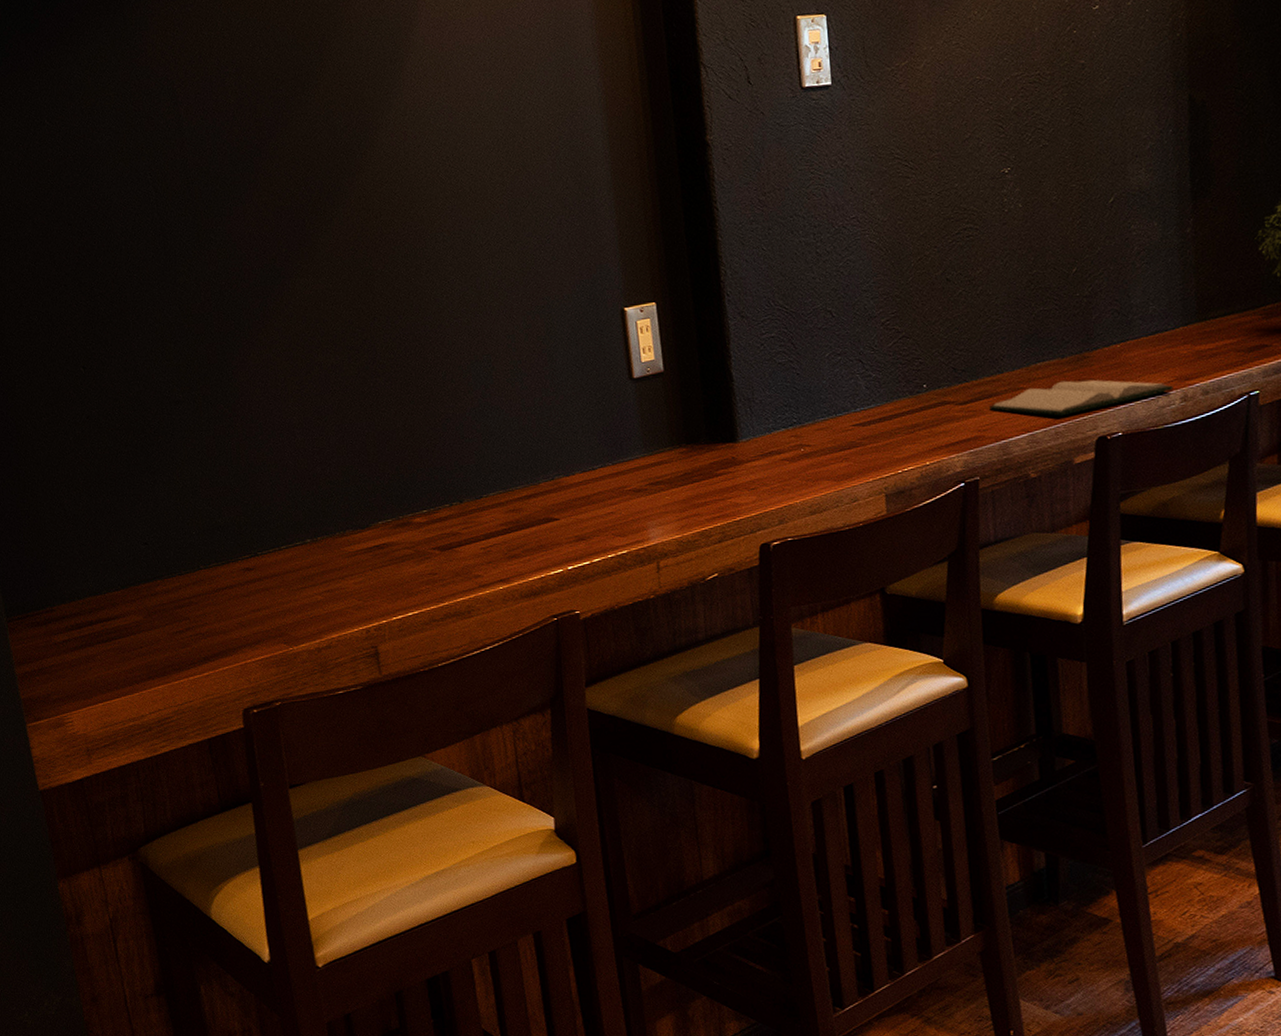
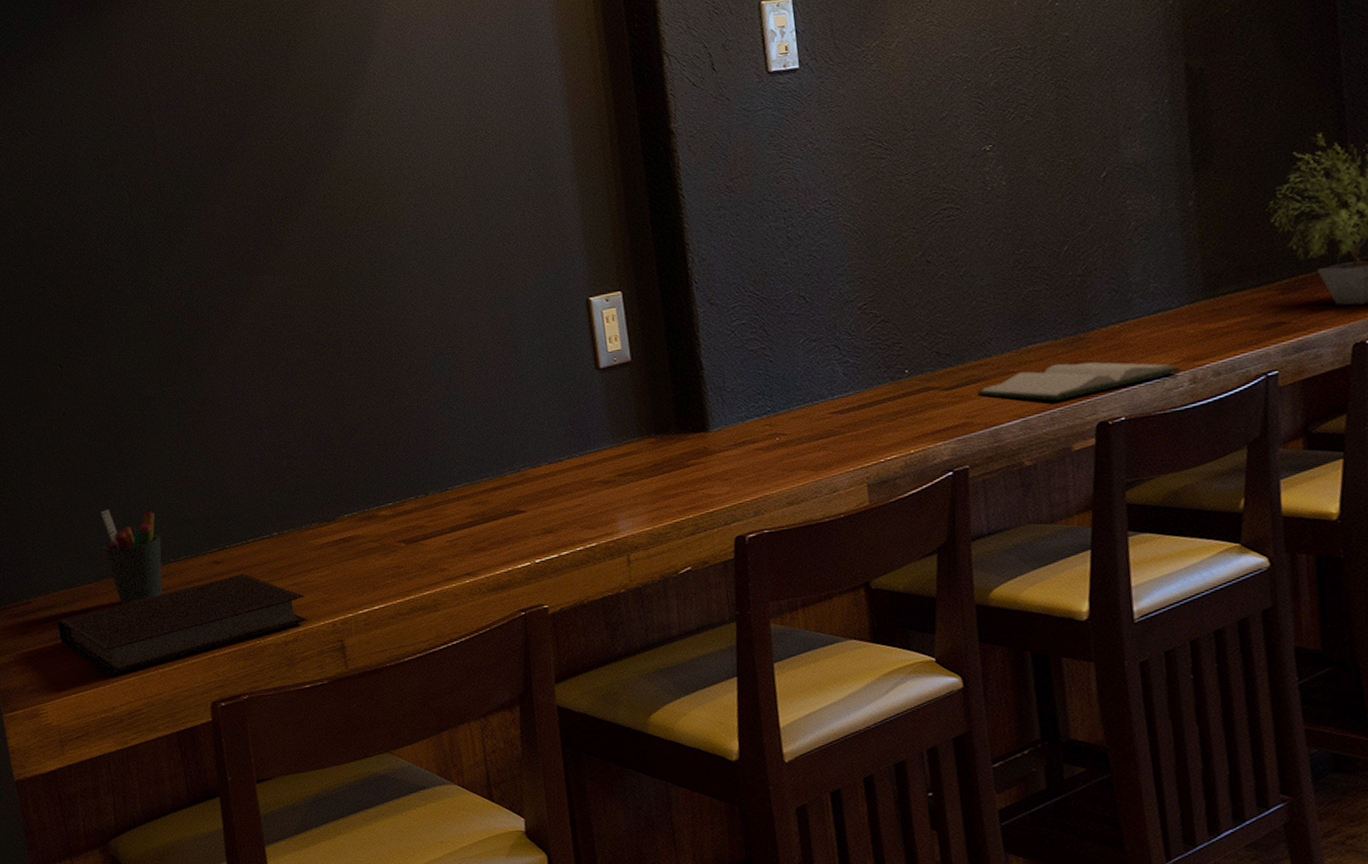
notebook: none [82,580,342,683] -> present [57,573,308,675]
pen holder: none [127,515,193,613] -> present [100,509,163,606]

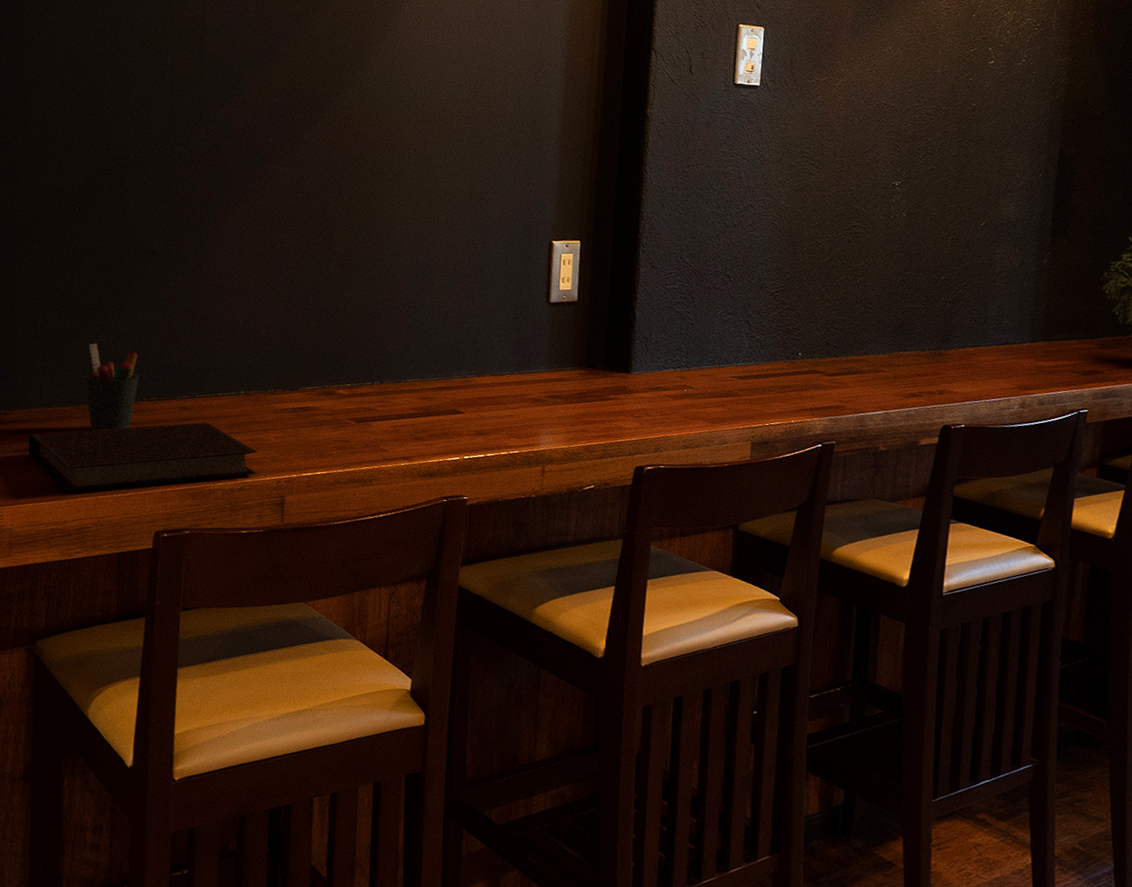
hardback book: present [977,362,1181,401] -> none [853,371,1014,402]

